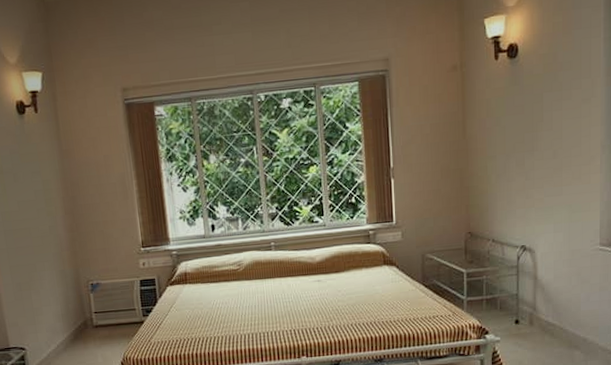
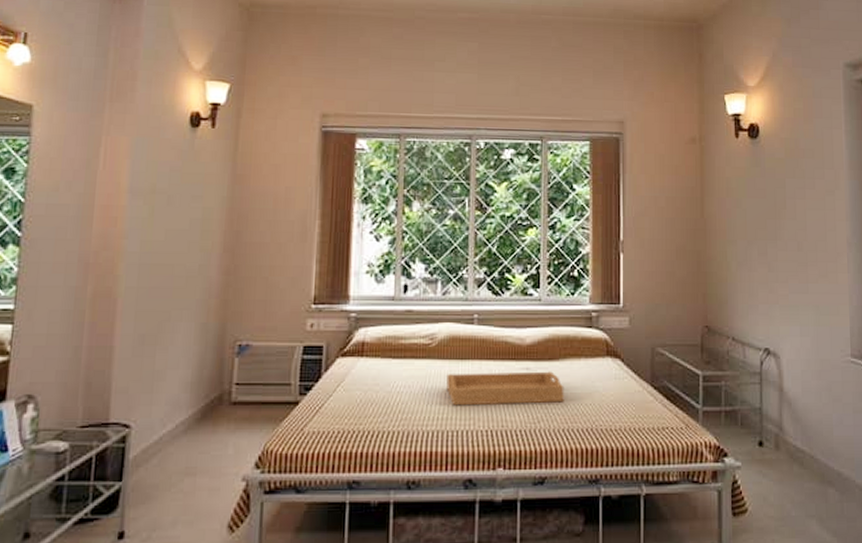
serving tray: none [254,281,351,314] -> present [446,371,564,406]

